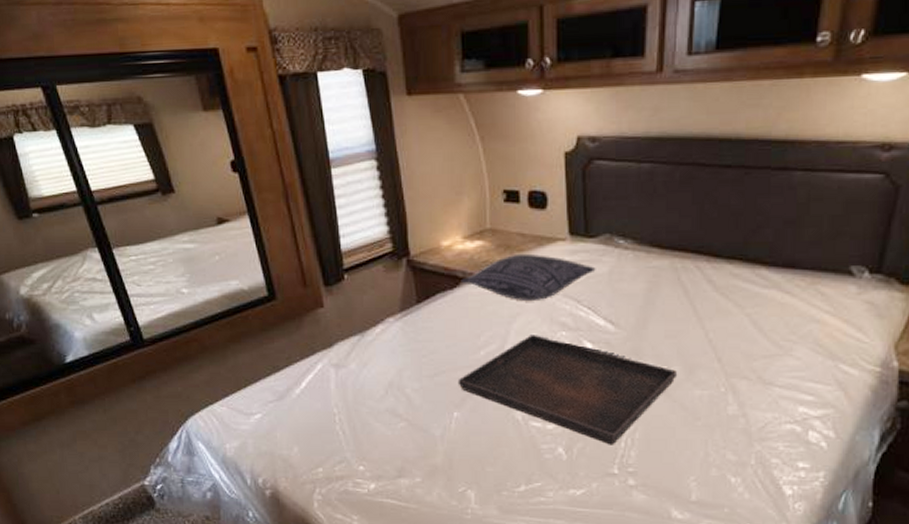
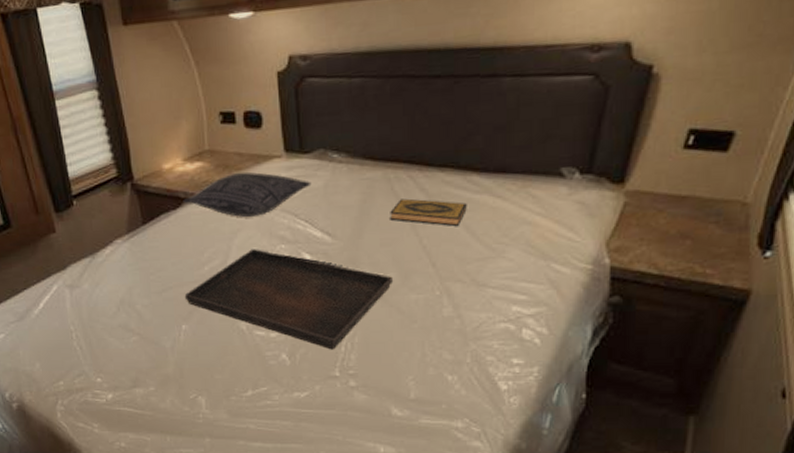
hardback book: none [676,290,755,320] -> present [390,198,467,226]

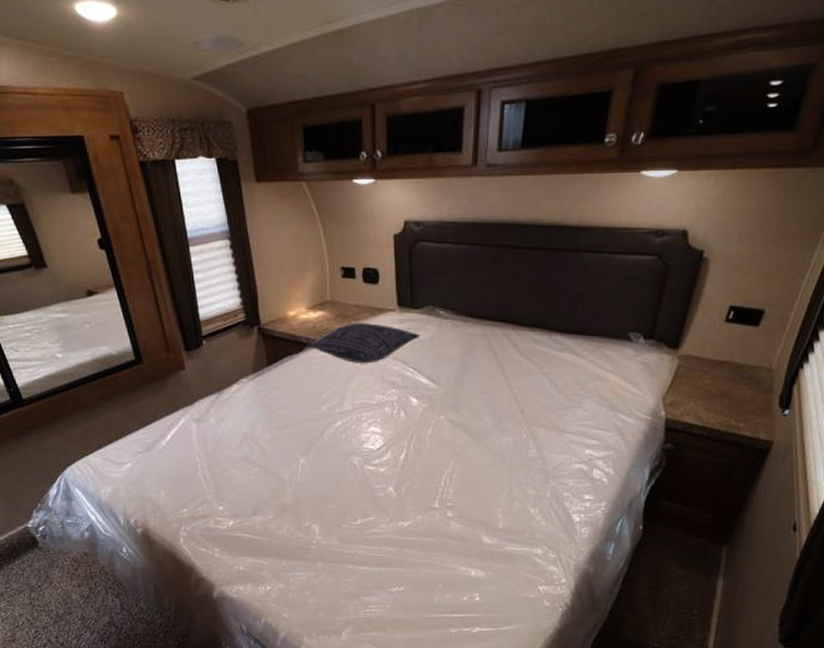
serving tray: present [184,249,392,350] -> none [303,392,487,484]
hardback book: present [390,198,467,226] -> none [487,353,552,378]

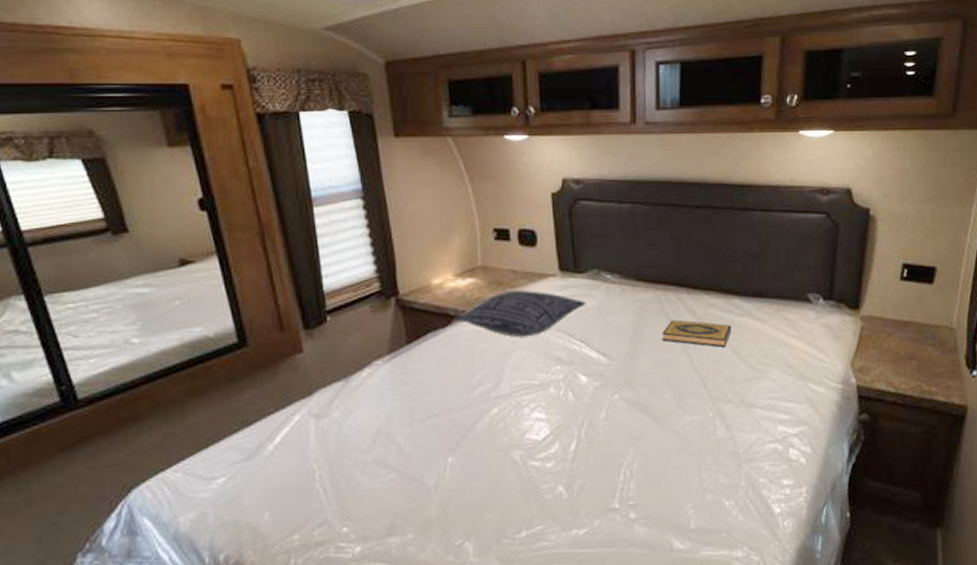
hardback book: none [487,353,552,378] -> present [662,320,732,347]

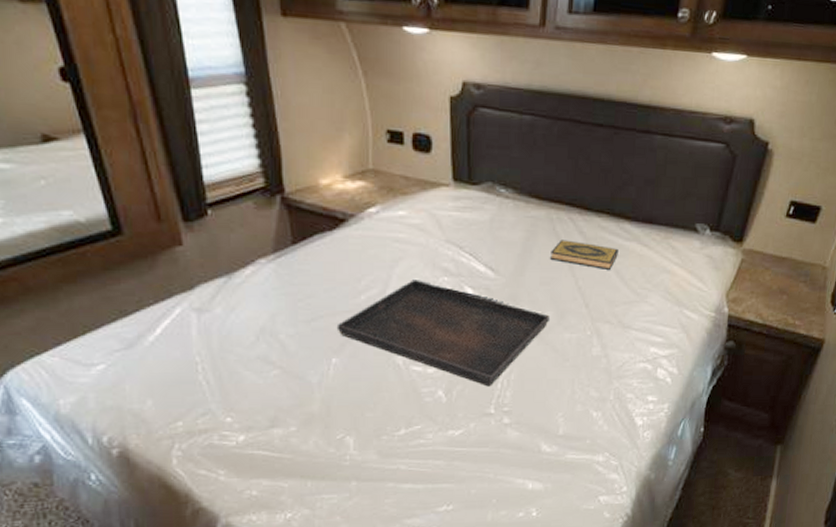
serving tray: none [452,370,668,479] -> present [336,280,549,387]
pillow: present [453,289,586,337] -> none [341,197,478,245]

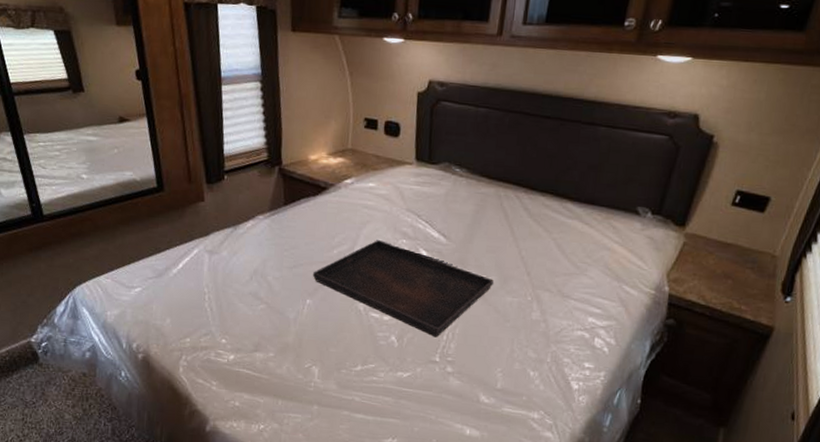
hardback book: present [550,240,619,270] -> none [497,214,561,243]

